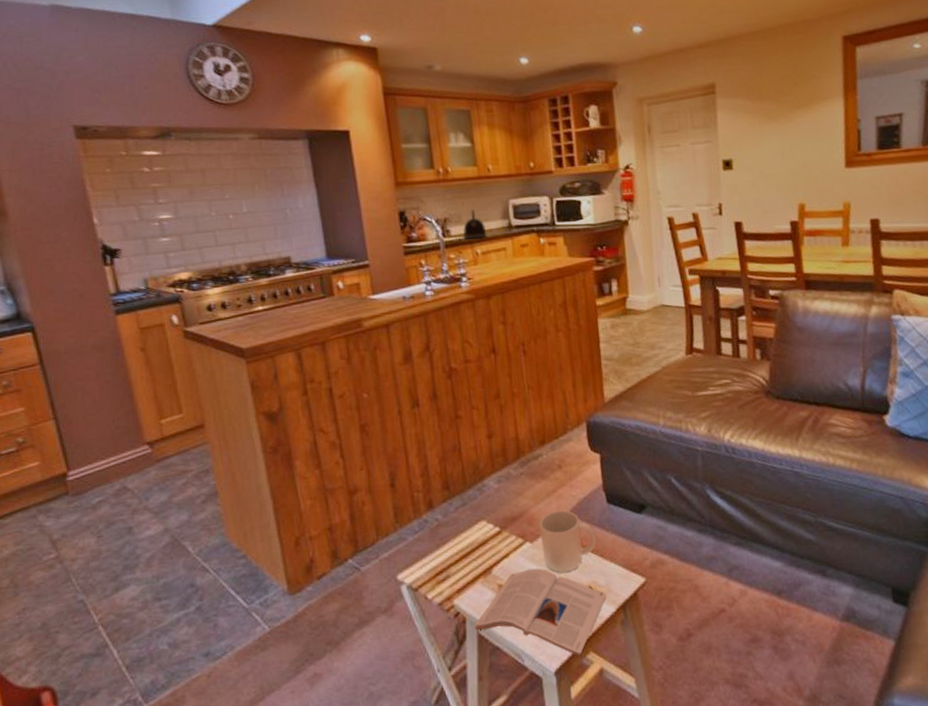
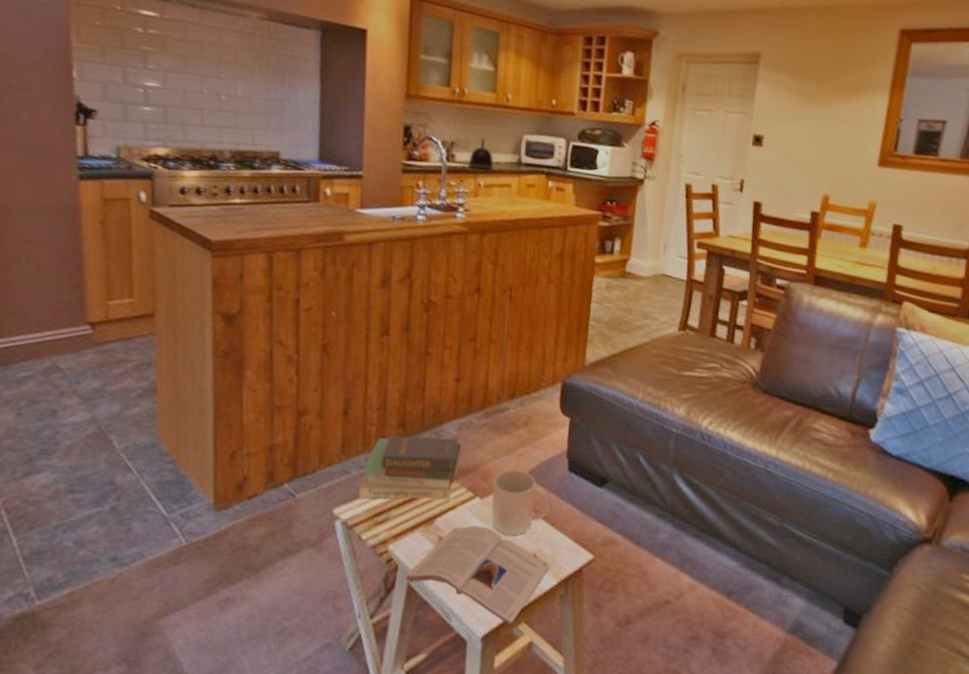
books: none [417,491,505,561] -> present [358,435,462,500]

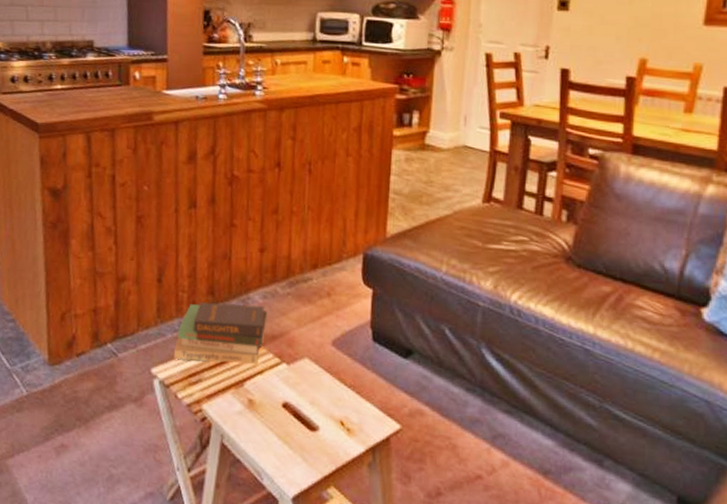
magazine: present [405,525,550,626] -> none [219,390,357,489]
kettle: present [469,138,494,171] -> none [265,18,290,50]
mug: present [491,469,552,536] -> none [297,337,357,402]

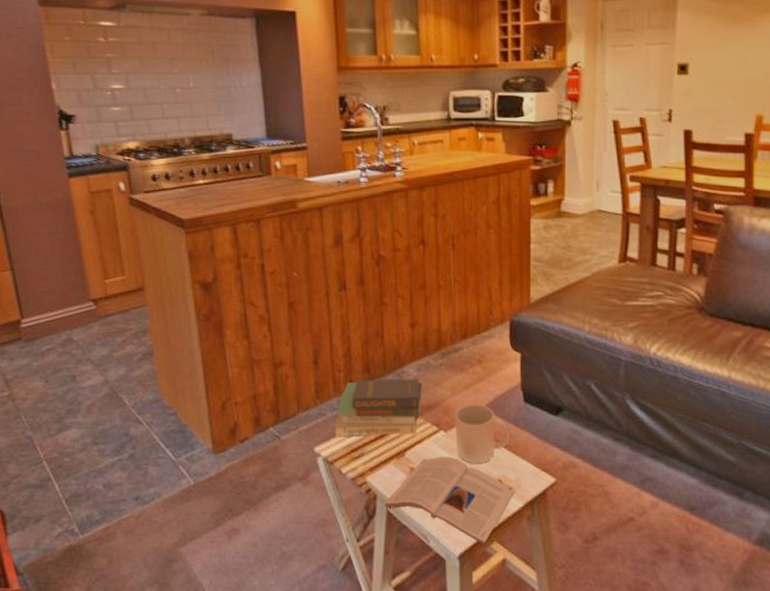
magazine: none [219,390,357,489] -> present [385,456,515,545]
mug: none [297,337,357,402] -> present [454,404,511,465]

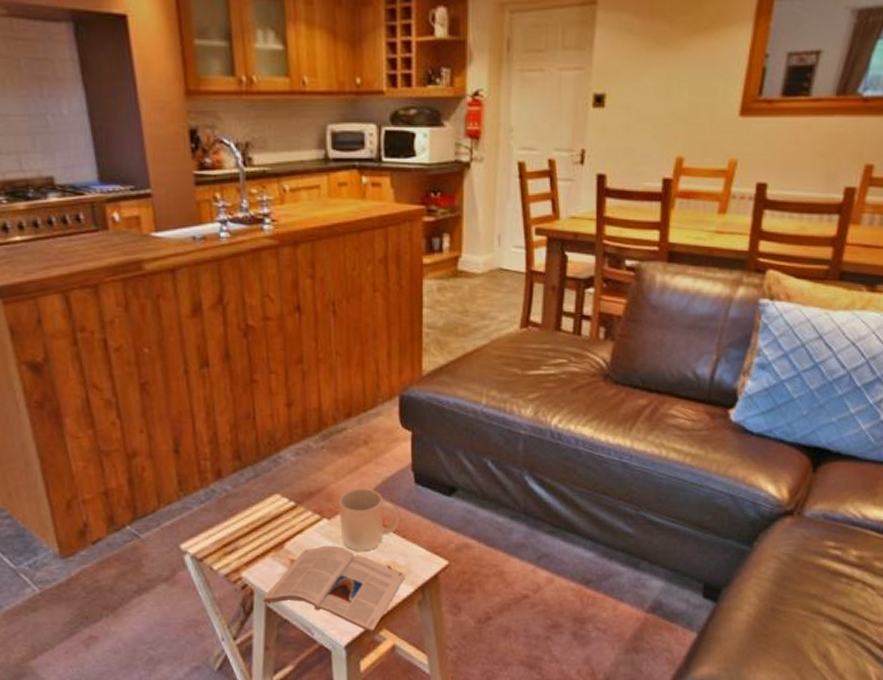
books: present [334,378,423,437] -> none [202,464,303,532]

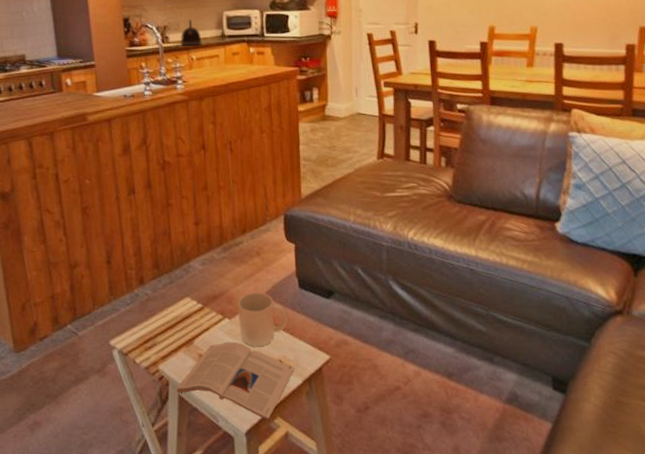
kettle: none [269,134,298,173] -> present [181,19,202,47]

